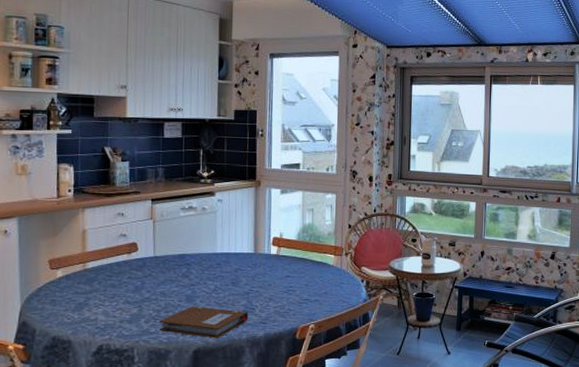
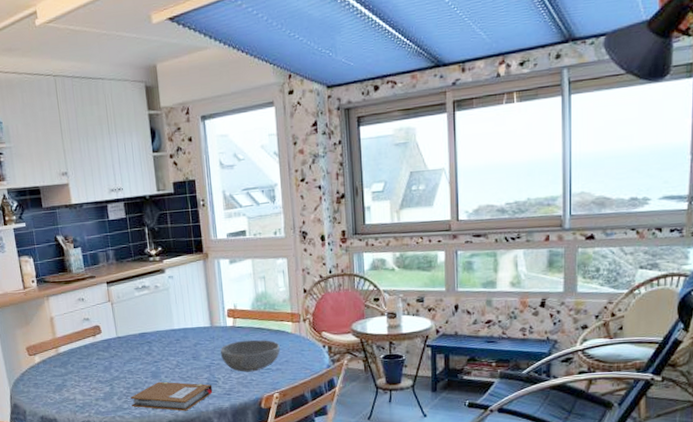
bowl: none [260,269,320,301] -> present [220,339,280,372]

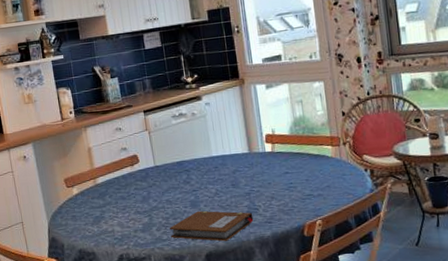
bowl: present [220,339,280,372] -> none [259,165,321,199]

